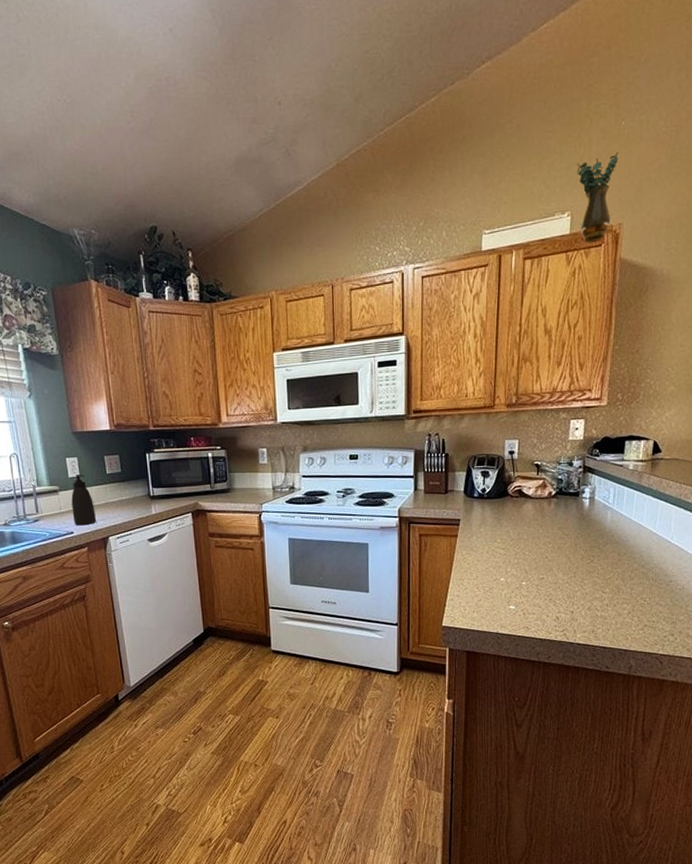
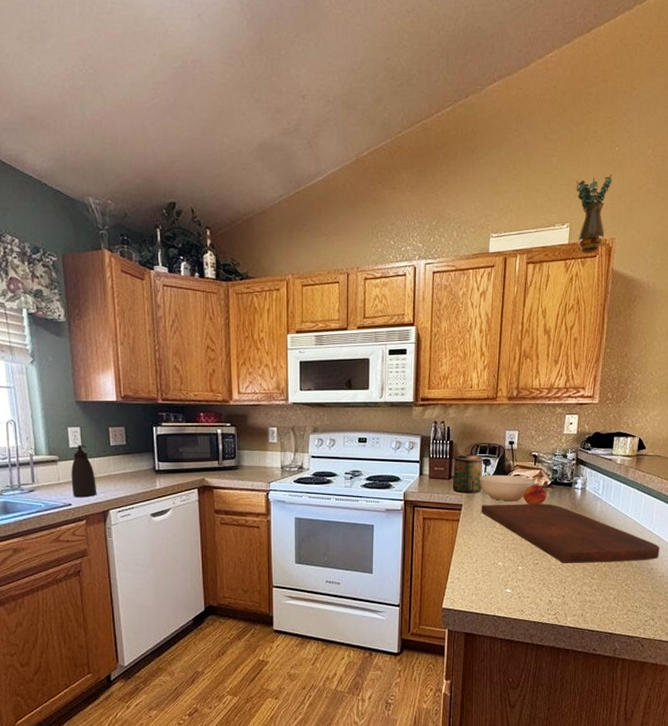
canister: none [449,466,482,508] -> present [452,454,483,494]
bowl: none [477,486,538,514] -> present [479,474,535,501]
cutting board: none [480,515,680,577] -> present [481,504,660,563]
fruit: none [526,495,552,517] -> present [523,485,547,505]

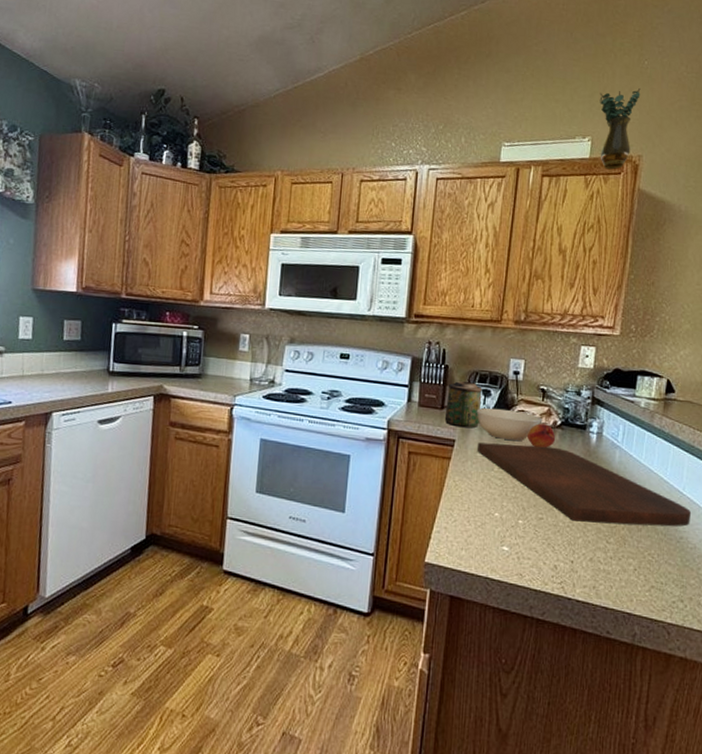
soap dispenser: present [71,445,98,498] -> none [14,337,43,396]

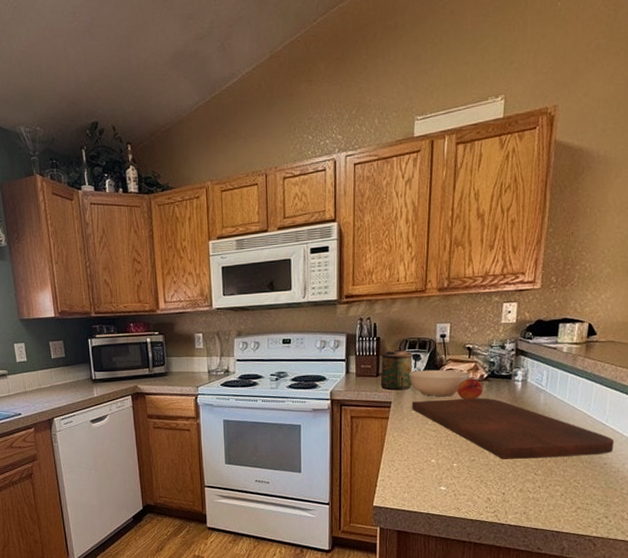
vase: present [599,88,641,170] -> none [511,34,554,126]

